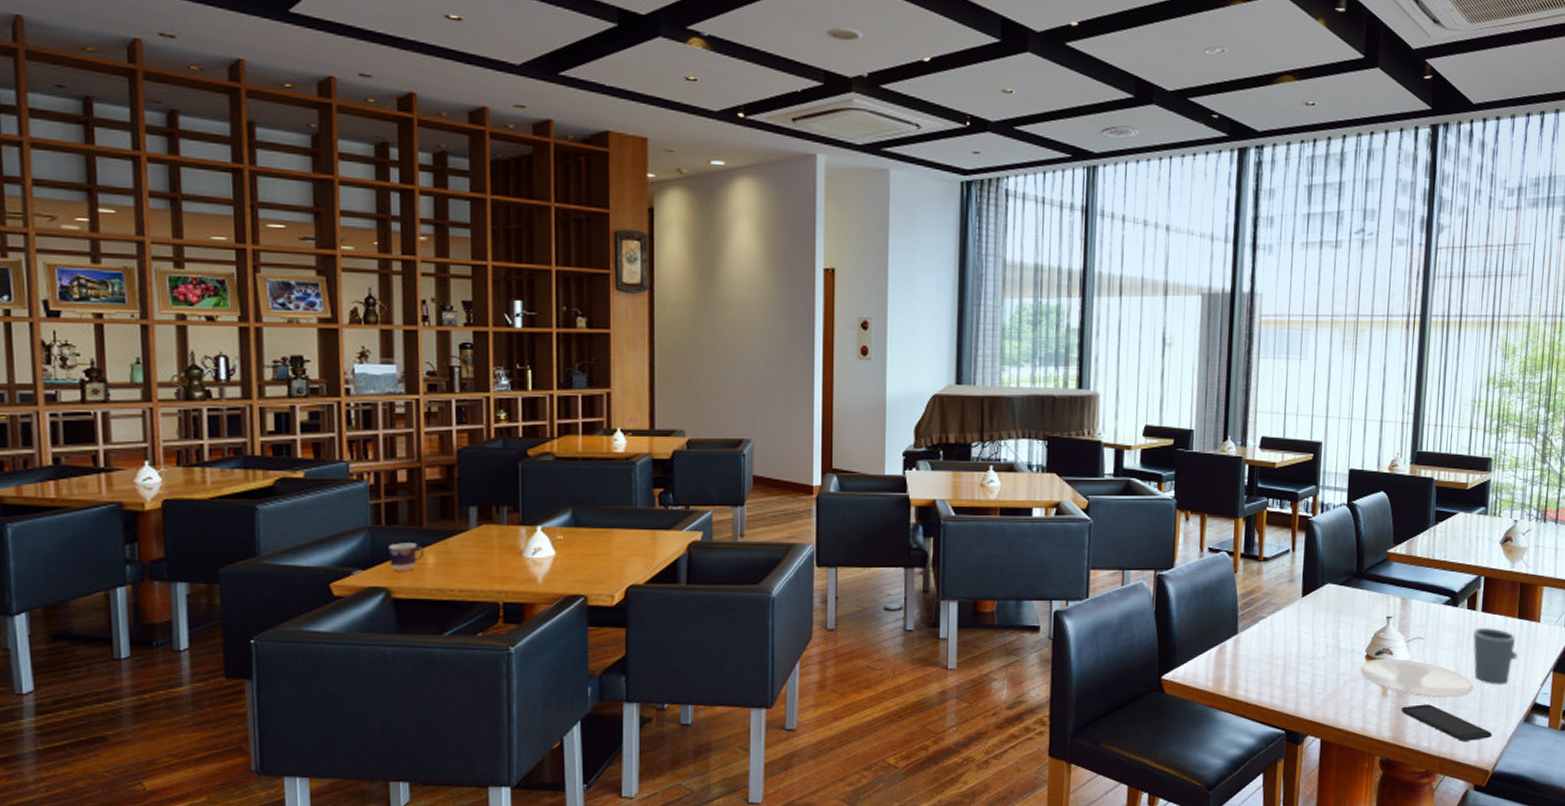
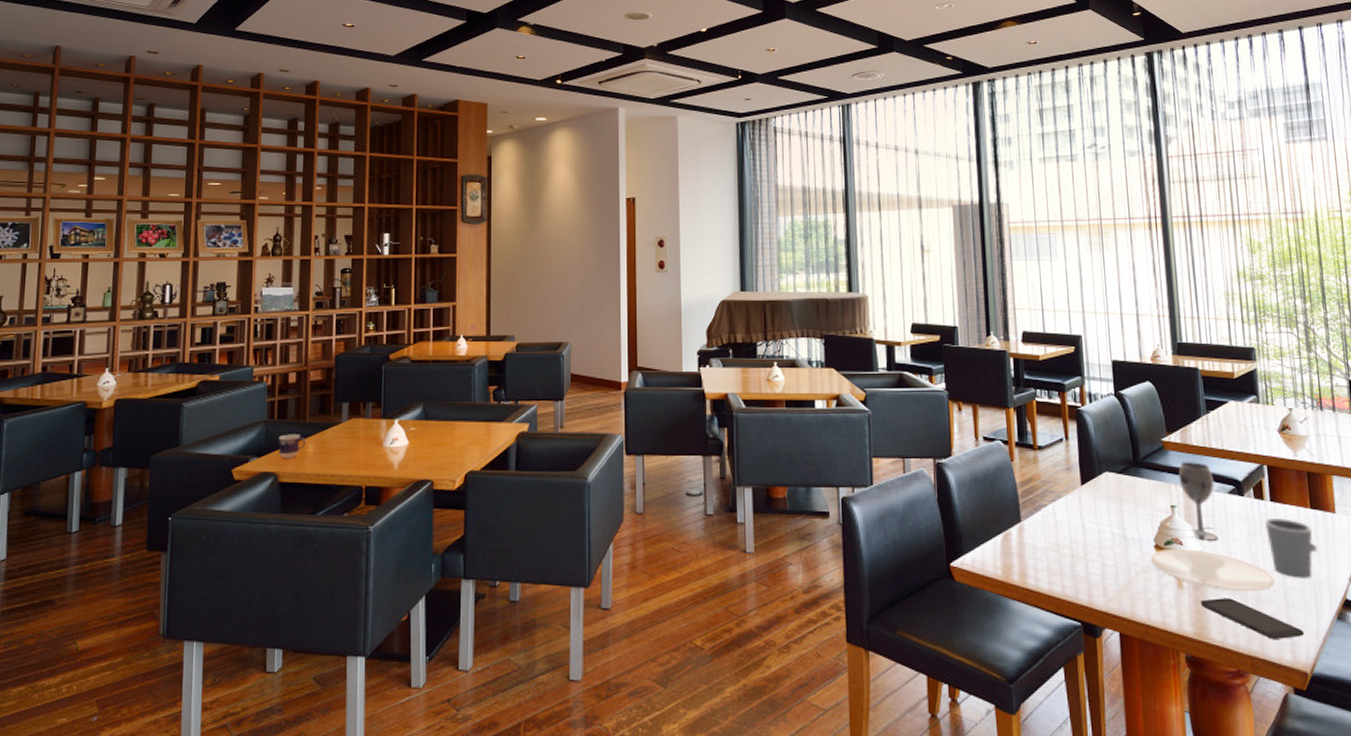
wine glass: none [1398,572,1432,650] -> present [1178,461,1218,541]

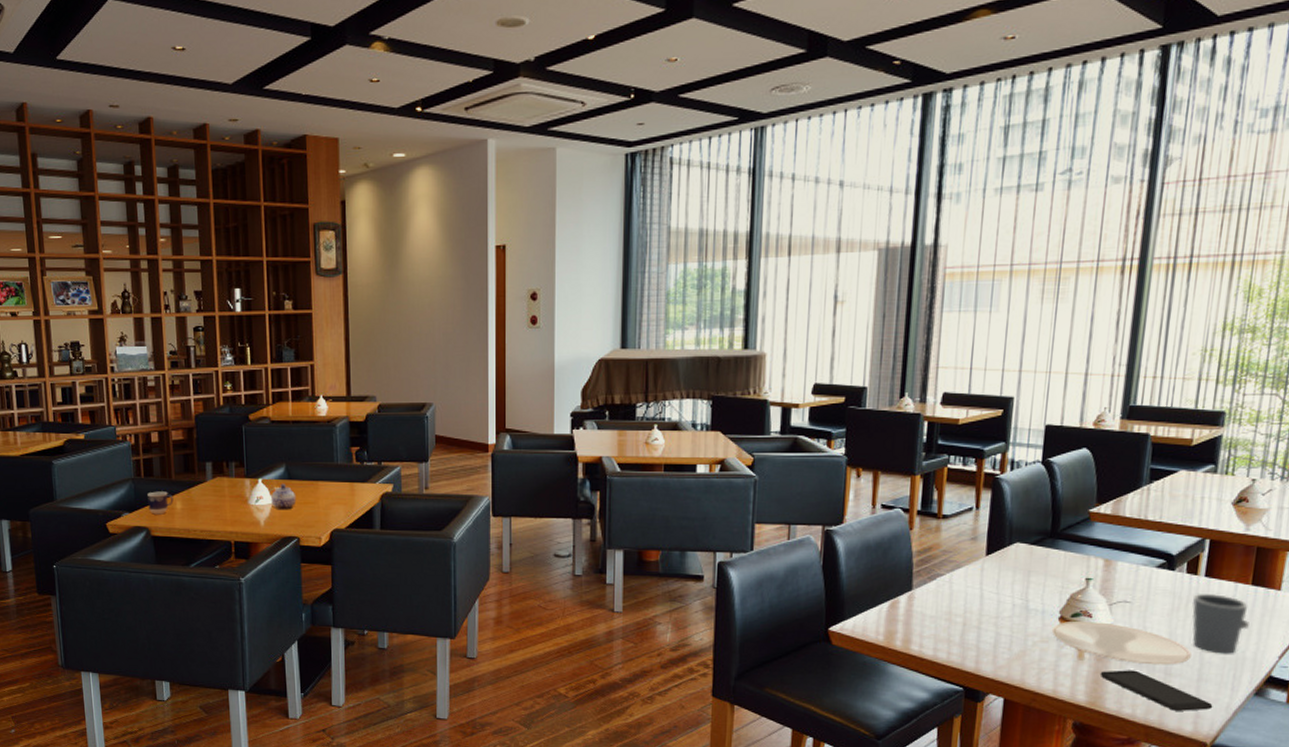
teapot: none [407,424,432,452] -> present [271,484,297,510]
wine glass: present [1178,461,1218,541] -> none [1100,533,1143,614]

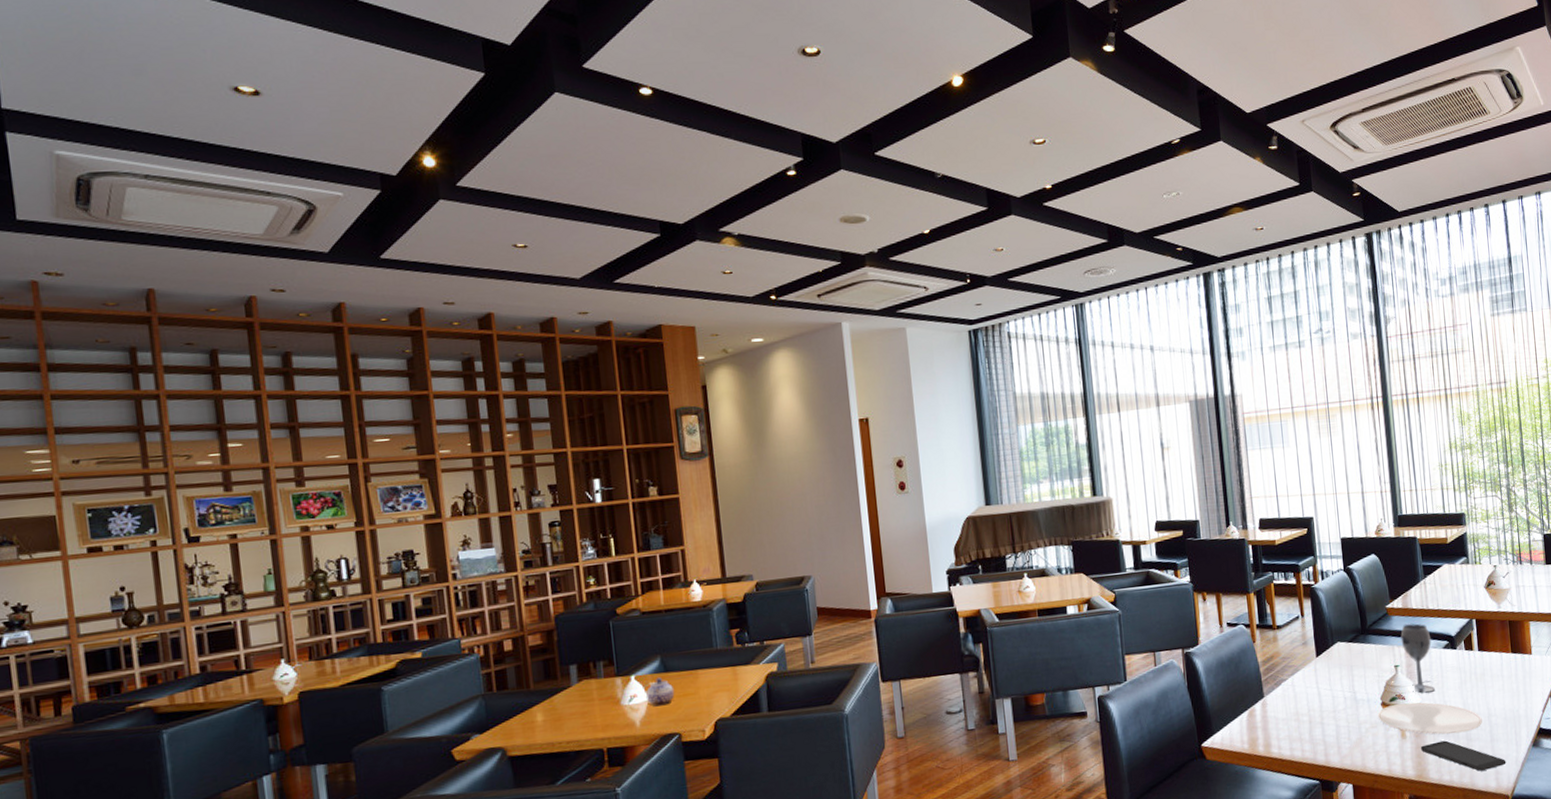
cup: present [147,491,174,515] -> none [501,704,533,732]
wine glass: none [1100,533,1143,614] -> present [1400,623,1435,693]
cup: present [1192,593,1249,654] -> none [1474,664,1517,716]

